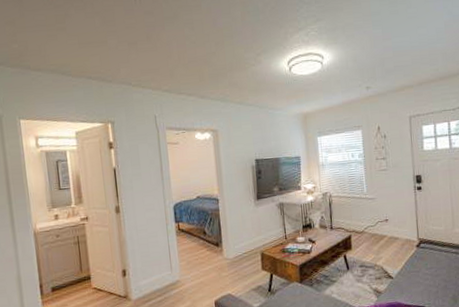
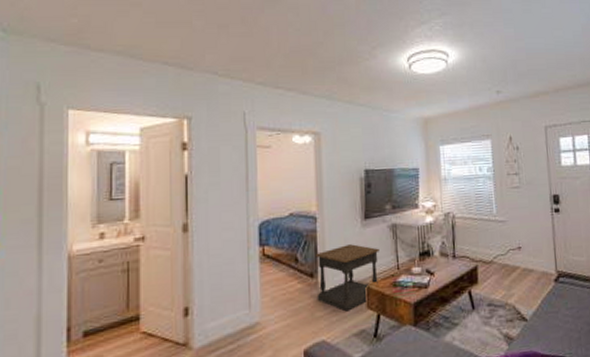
side table: none [219,220,270,272] -> present [315,244,379,312]

